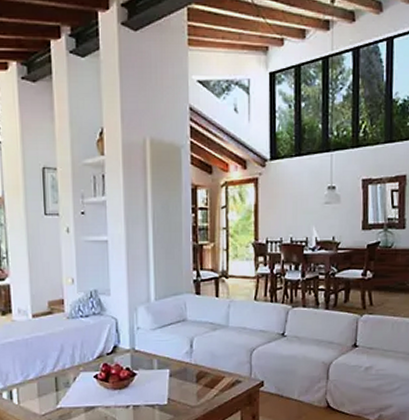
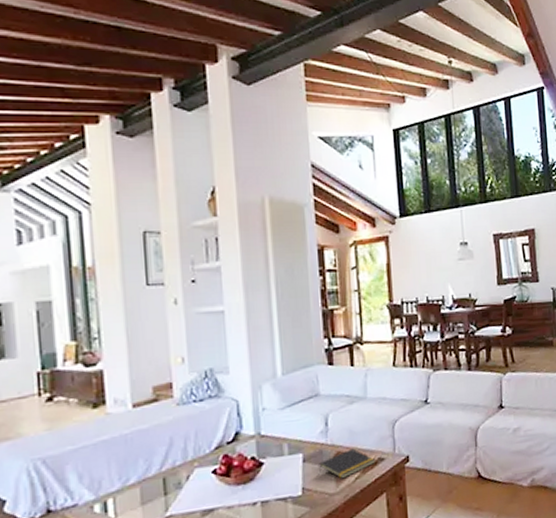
notepad: none [183,369,234,395] -> present [319,448,376,479]

